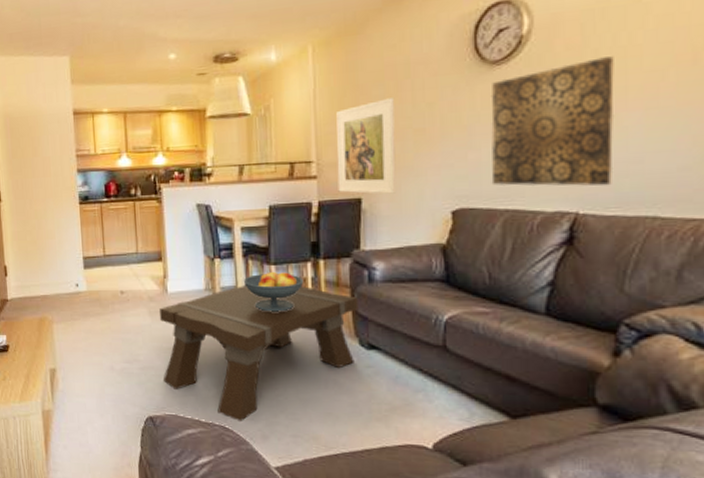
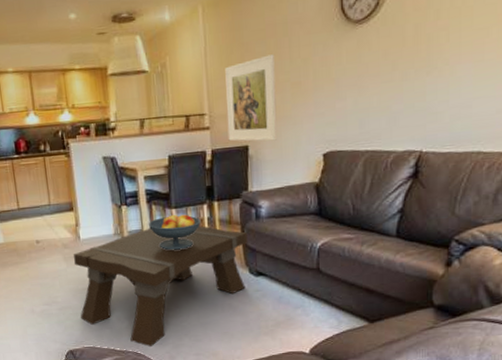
wall art: present [490,56,615,186] -> none [354,16,451,130]

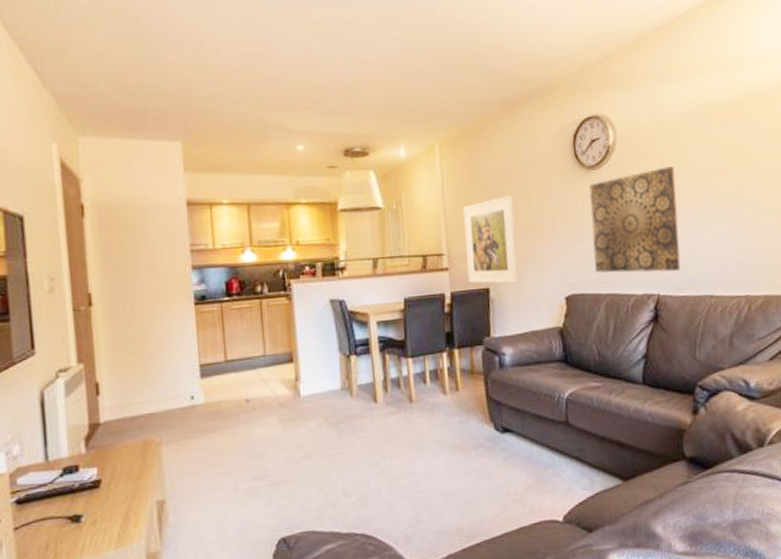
coffee table: present [74,226,248,347] -> none [292,377,492,526]
fruit bowl: present [148,213,201,250] -> none [380,363,441,406]
wall art: none [354,16,451,130] -> present [589,166,681,273]

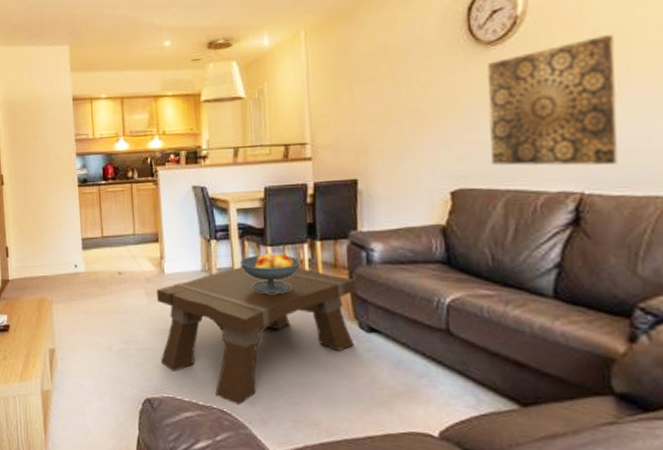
coffee table: none [292,377,492,526] -> present [157,267,357,405]
fruit bowl: none [380,363,441,406] -> present [239,251,301,293]
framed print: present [463,195,518,284] -> none [330,80,392,175]

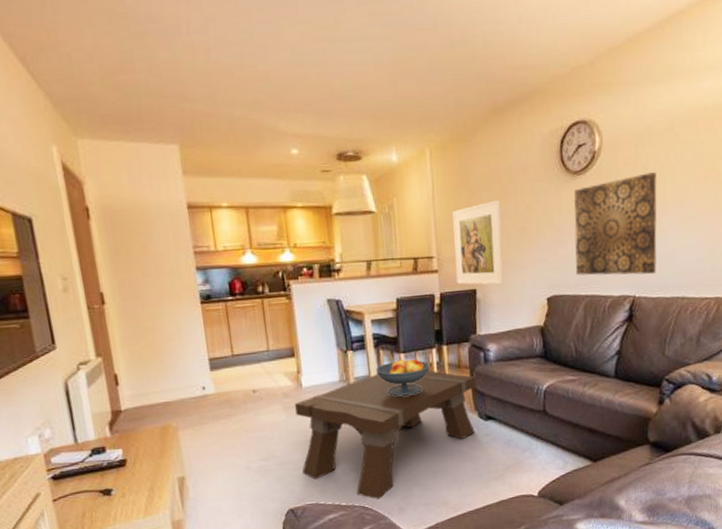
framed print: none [330,80,392,175] -> present [453,200,504,285]

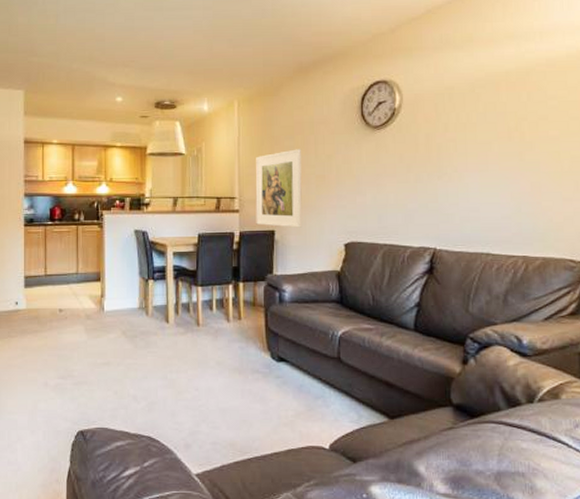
coffee table: present [295,370,477,500] -> none [95,305,271,432]
fruit bowl: present [375,358,430,397] -> none [173,291,226,329]
wall art: present [573,172,658,276] -> none [373,130,459,228]

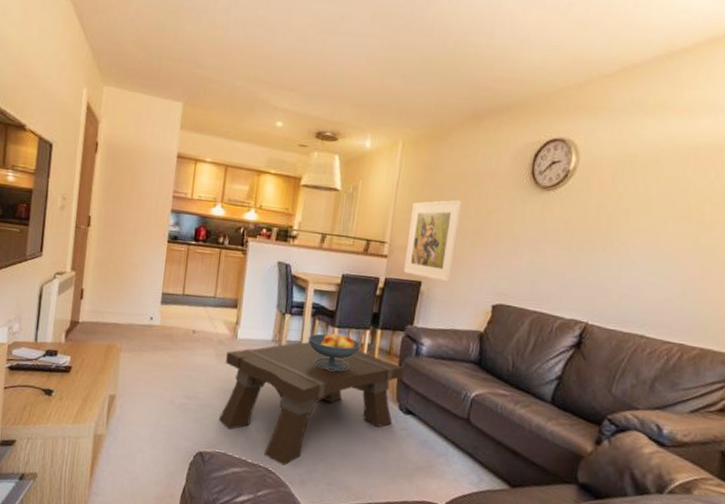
coffee table: none [95,305,271,432] -> present [218,342,404,466]
fruit bowl: none [173,291,226,329] -> present [307,331,361,371]

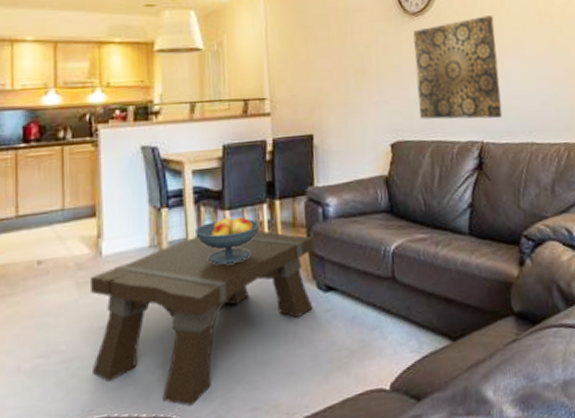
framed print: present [403,200,462,282] -> none [287,39,343,130]
wall art: none [526,200,633,305] -> present [413,15,503,120]

